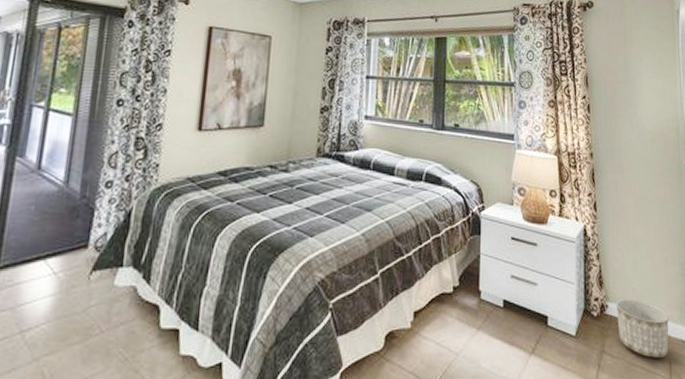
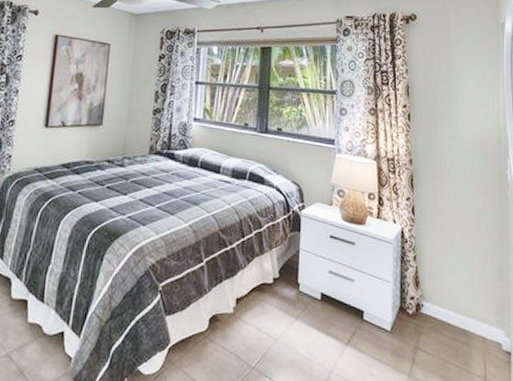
planter: present [616,299,669,358] -> none [431,300,485,358]

